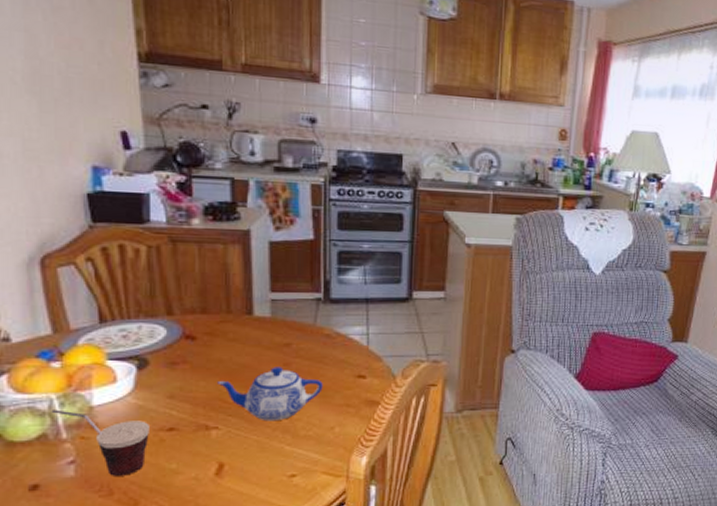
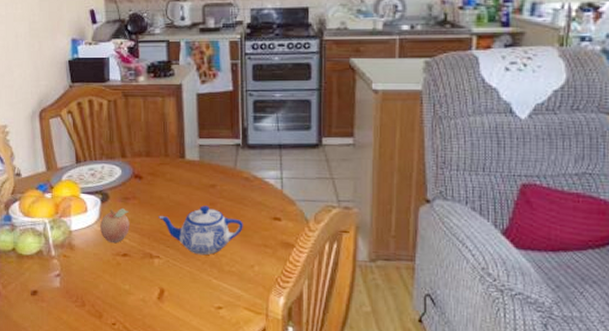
cup: present [51,409,149,476] -> none [45,231,110,291]
fruit: none [136,376,178,417] -> present [100,208,130,244]

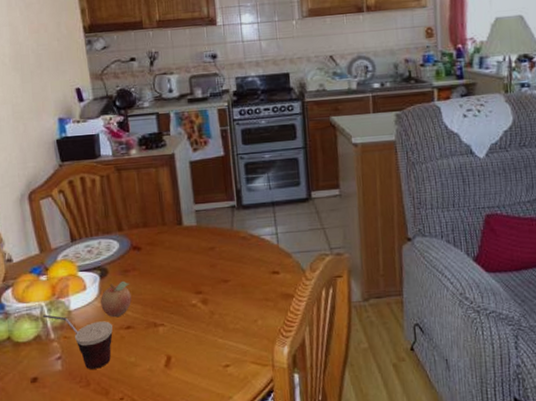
cup: none [45,231,110,291] -> present [42,314,113,369]
teapot: present [159,205,243,256] -> none [160,268,244,317]

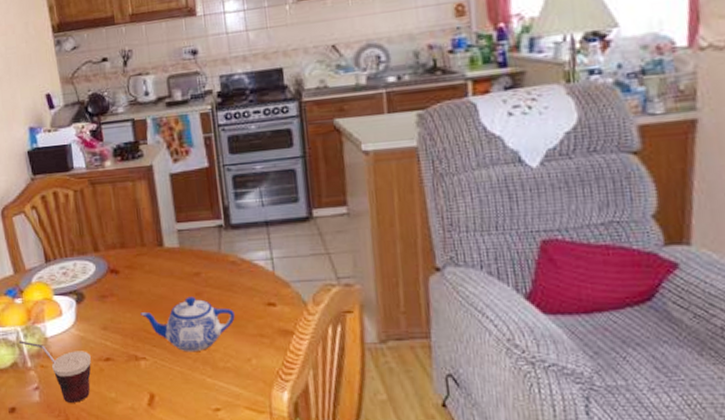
fruit: present [101,281,132,318] -> none [77,308,110,348]
teapot: none [160,268,244,317] -> present [140,296,235,352]

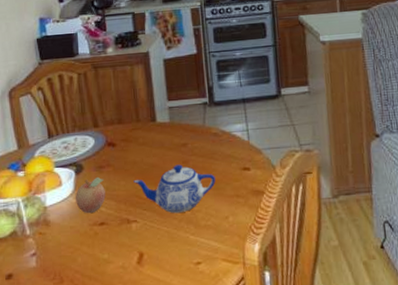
cup: present [18,341,91,403] -> none [18,210,87,266]
fruit: none [77,308,110,348] -> present [76,177,106,214]

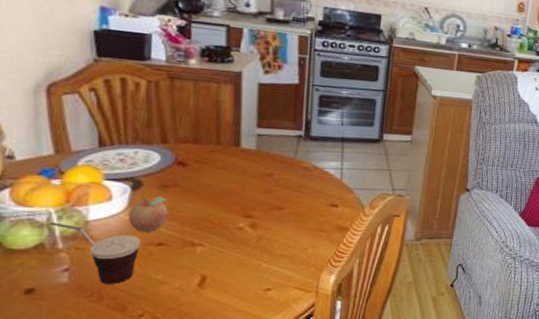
cup: none [18,210,87,266] -> present [49,222,140,284]
teapot: present [134,164,216,214] -> none [204,193,299,241]

